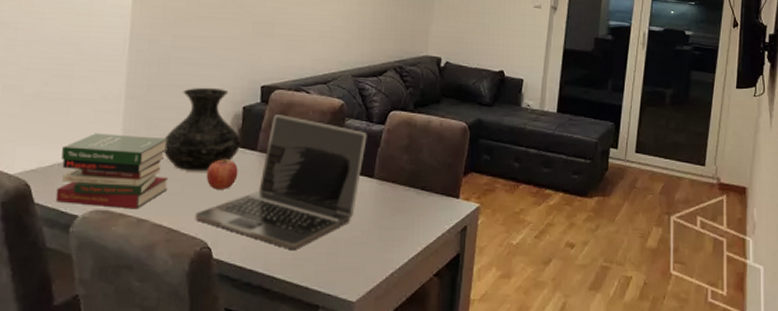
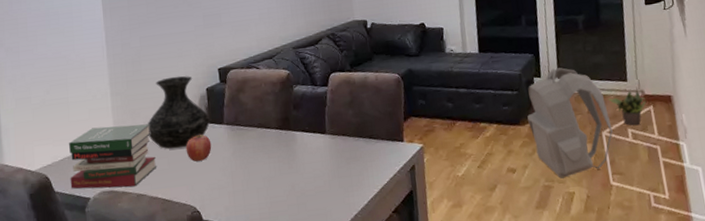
laptop: present [195,114,367,249] -> none [183,90,315,205]
backpack: none [596,141,682,260] -> present [527,67,613,179]
potted plant: none [682,177,721,214] -> present [607,91,647,126]

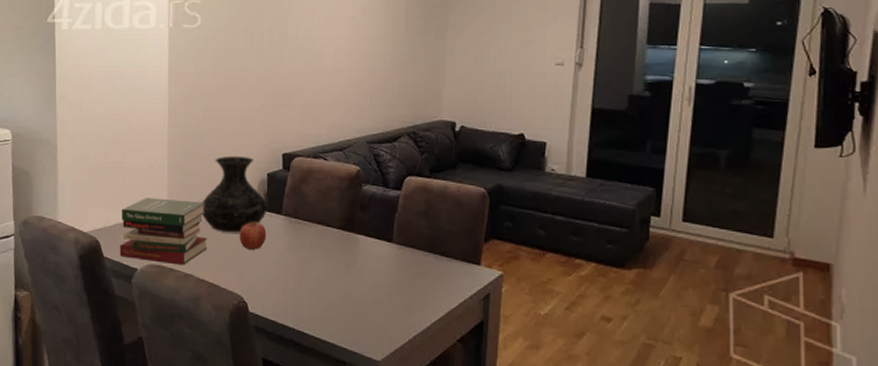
backpack: present [527,67,613,179] -> none [636,209,744,339]
potted plant: present [607,91,647,126] -> none [743,251,796,293]

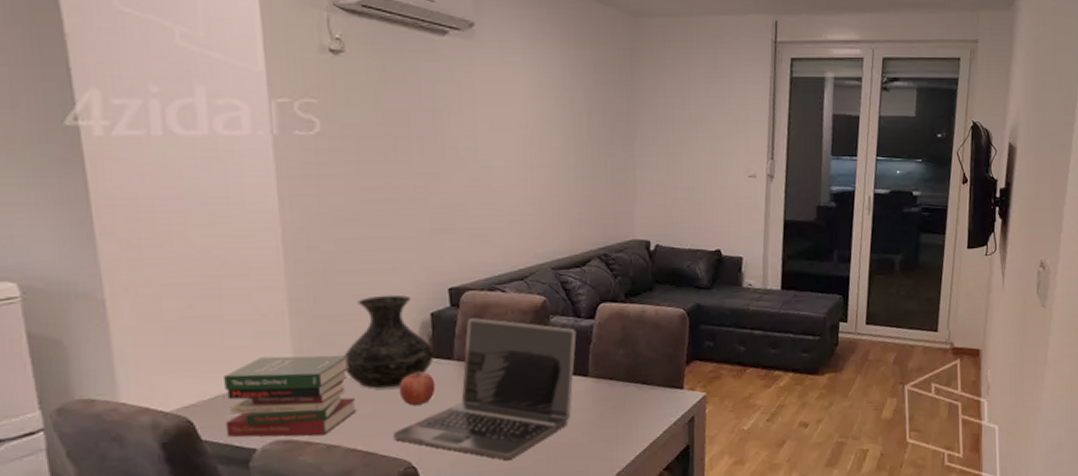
laptop: none [232,180,384,308] -> present [393,318,577,460]

